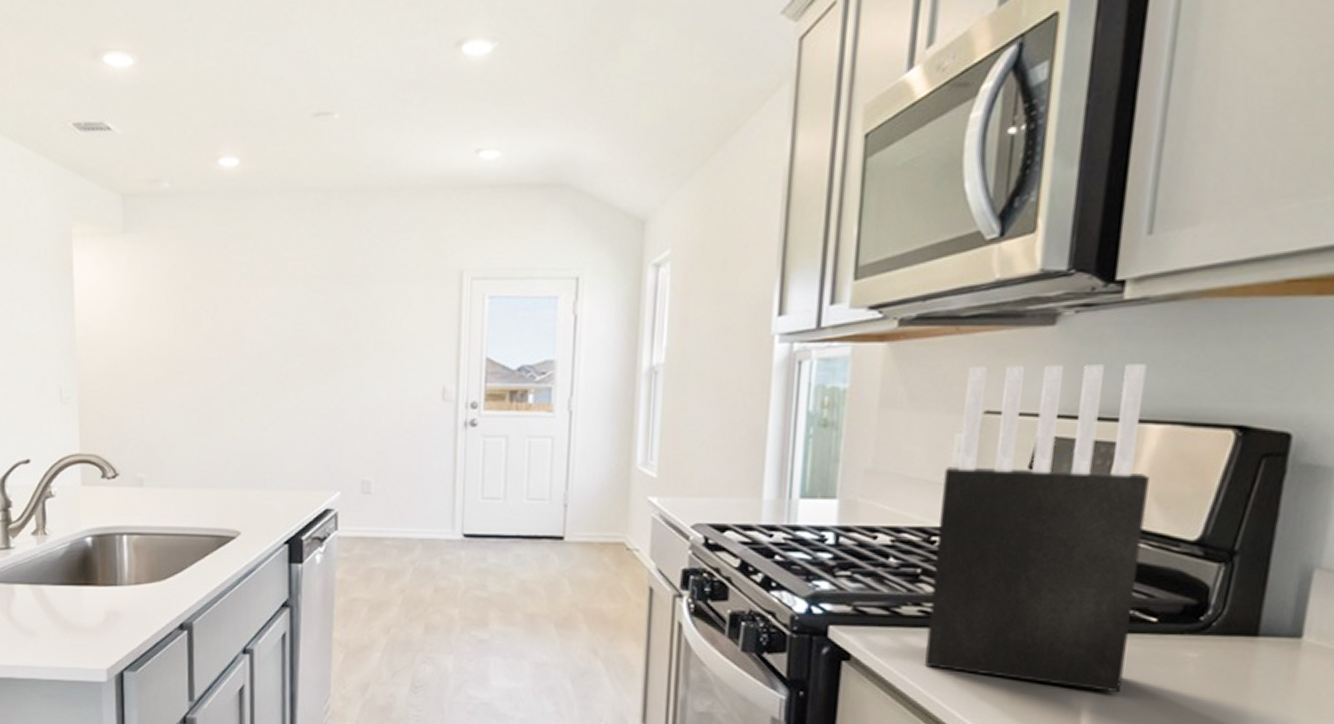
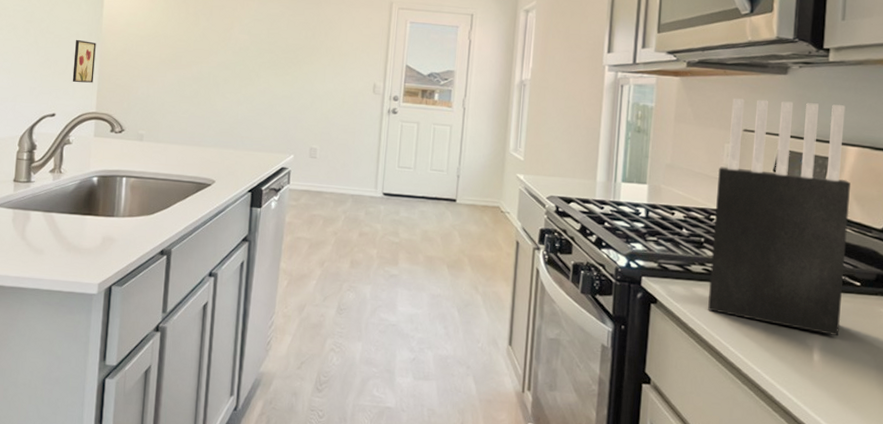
wall art: none [44,359,73,417] -> present [72,39,96,83]

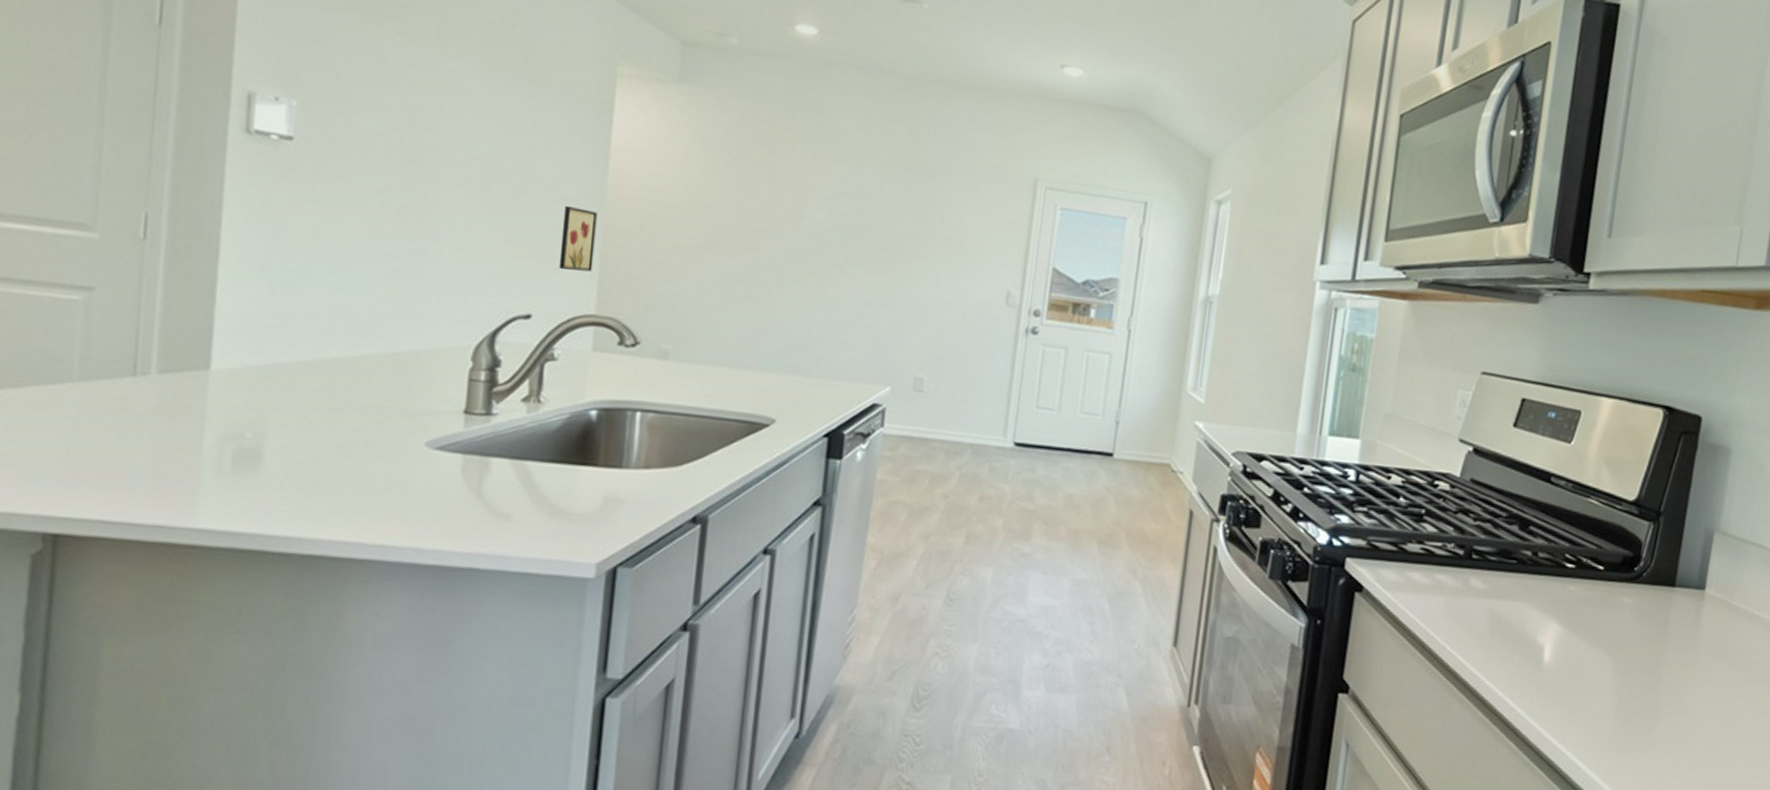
knife block: present [708,98,850,337] -> none [1424,330,1604,632]

